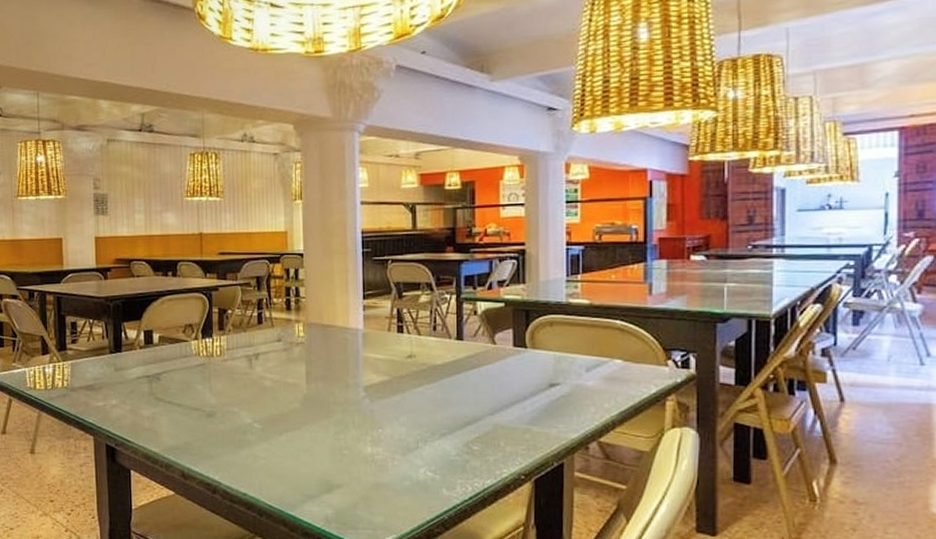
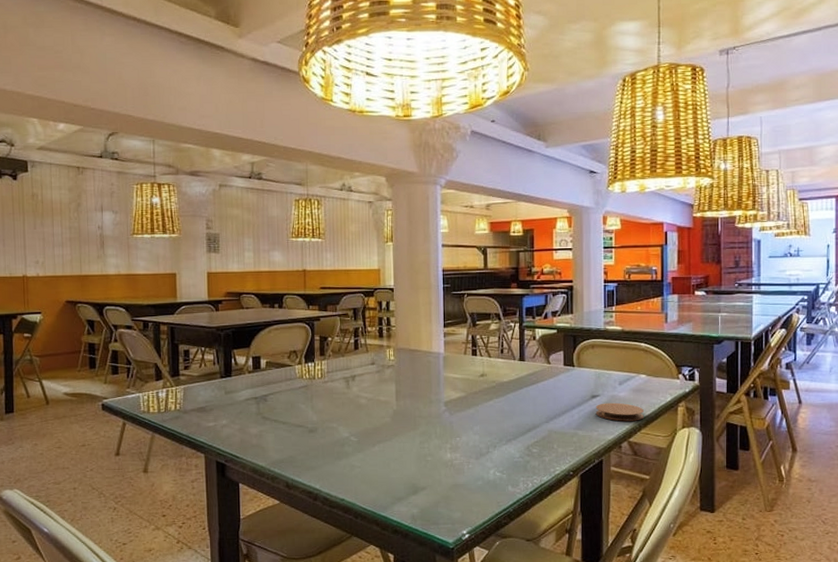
coaster: none [554,393,620,417] -> present [595,402,645,421]

